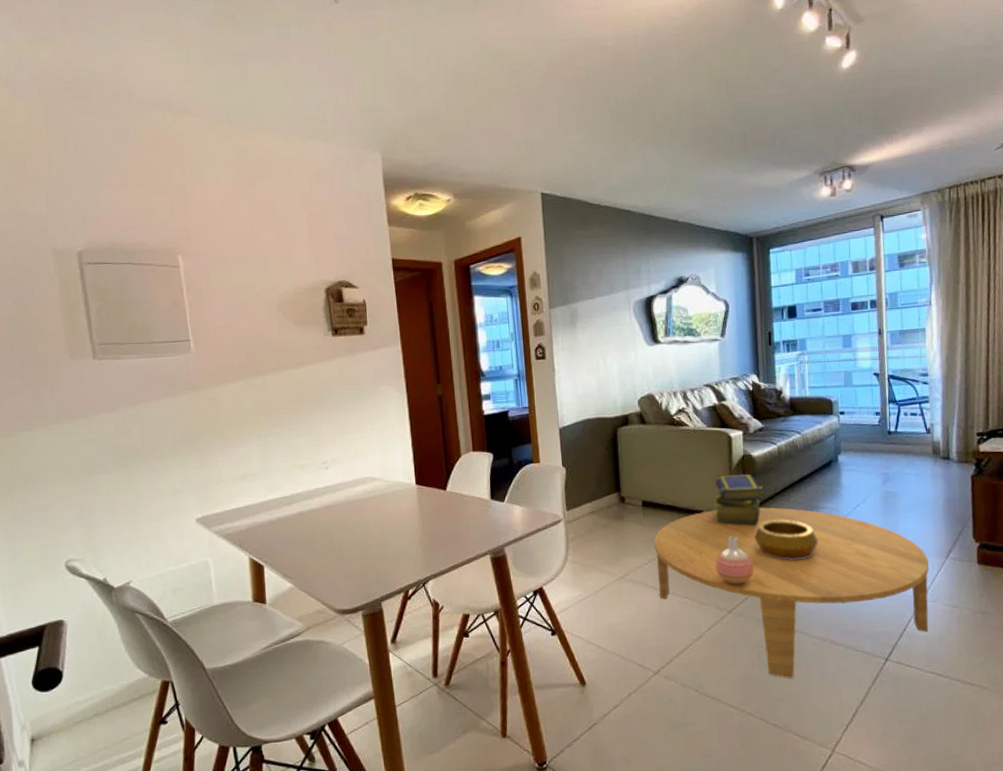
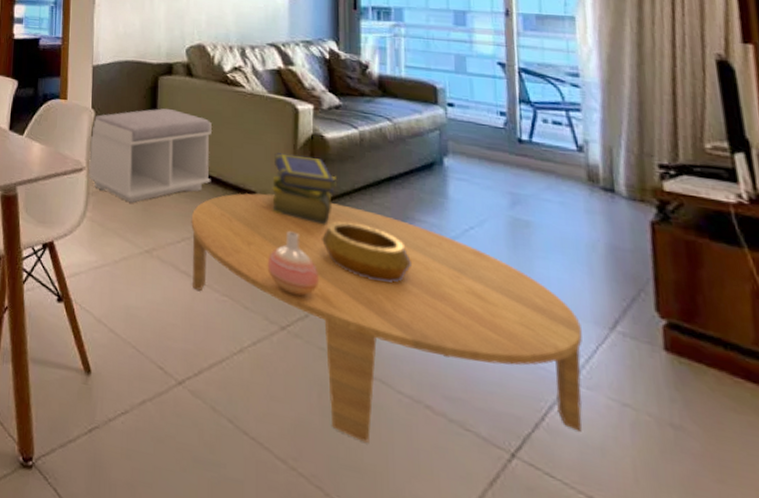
bench: none [564,454,668,541] -> present [86,108,213,203]

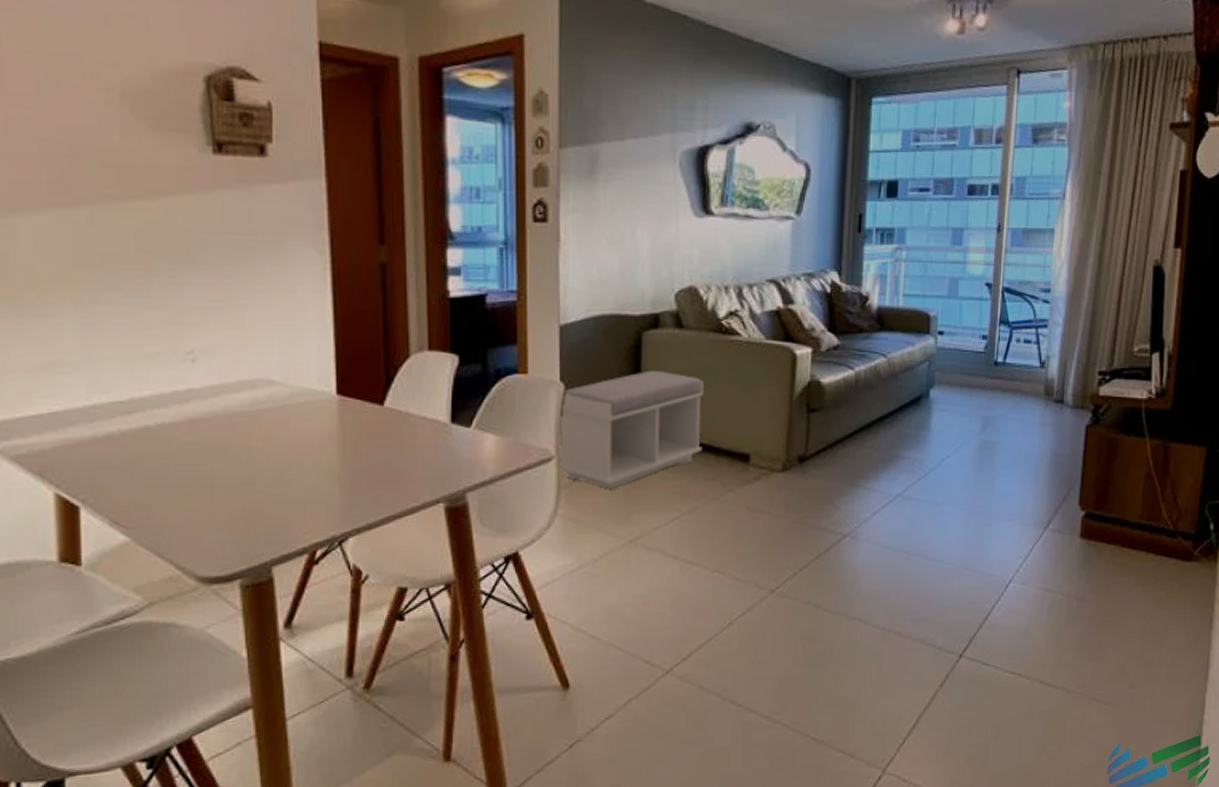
coffee table: present [191,193,583,443] -> none [680,453,1024,680]
vase: present [267,231,319,297] -> none [759,491,809,557]
stack of books: present [272,153,336,225] -> none [766,406,830,478]
decorative bowl: present [322,222,411,283] -> none [813,471,893,526]

